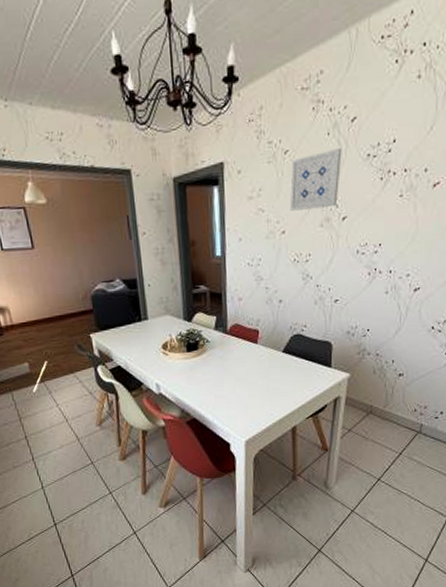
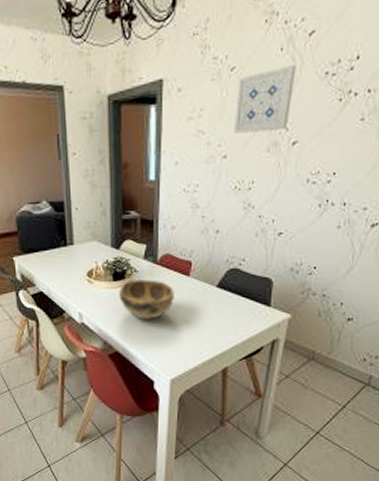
decorative bowl: none [193,348,245,387] -> present [119,279,174,319]

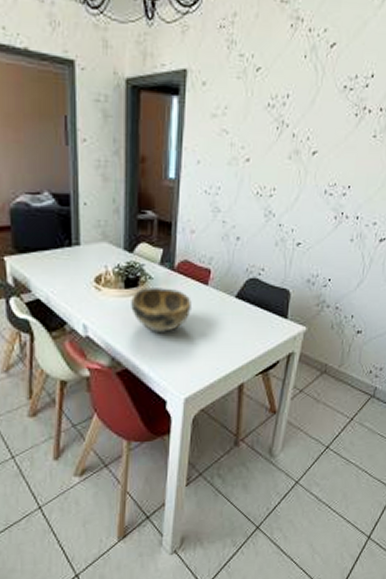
wall art: present [233,65,296,134] -> none [256,74,318,139]

